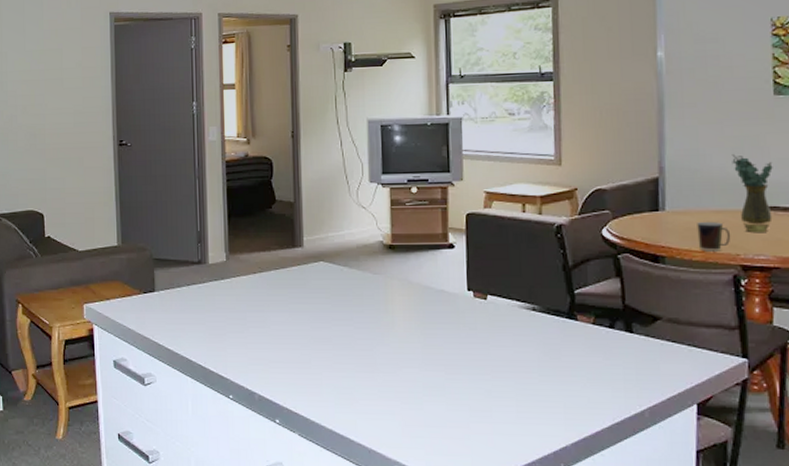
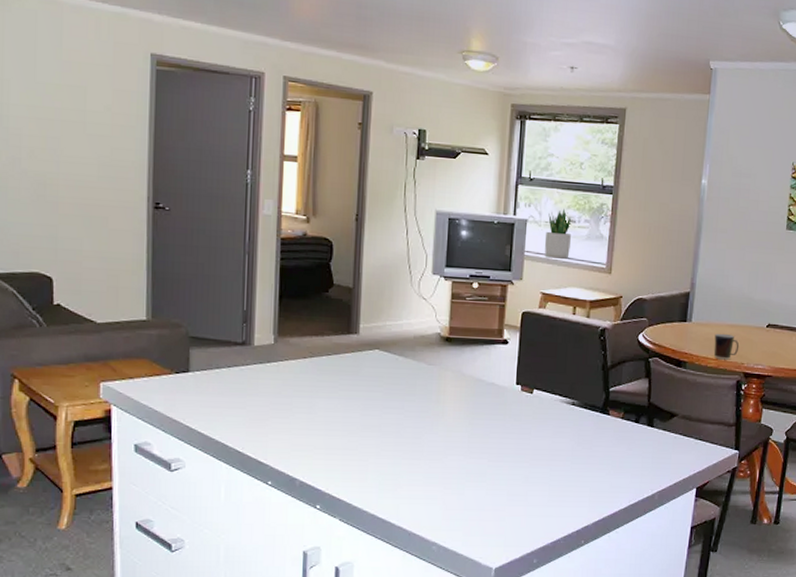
planter: none [484,102,512,155] -> present [545,208,573,259]
vase: present [731,154,773,233] -> none [748,277,778,347]

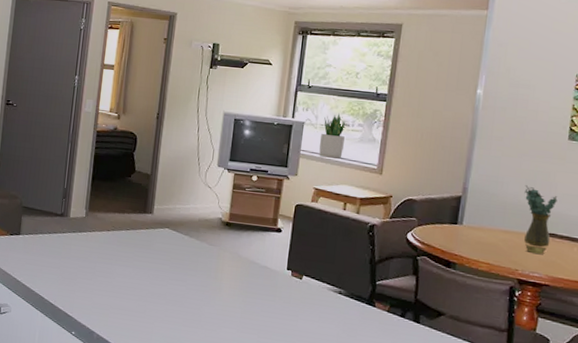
mug: present [713,333,740,360] -> none [485,238,514,265]
vase: none [748,277,778,347] -> present [523,185,558,255]

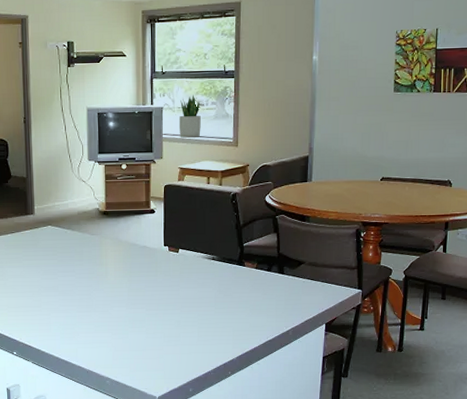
vase: present [523,185,558,255] -> none [361,138,389,198]

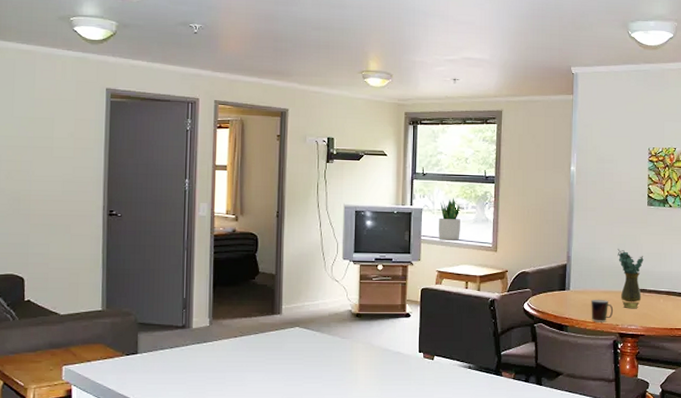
mug: none [333,189,357,212] -> present [591,299,614,322]
vase: none [361,138,389,198] -> present [617,249,644,309]

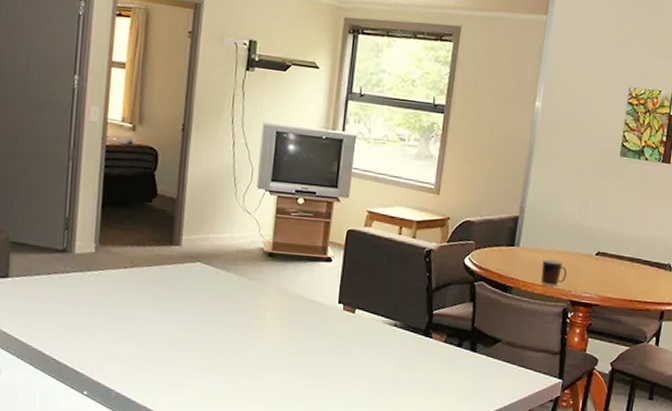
planter: present [439,197,462,241] -> none [372,126,403,178]
vase: present [617,249,644,309] -> none [576,204,609,275]

